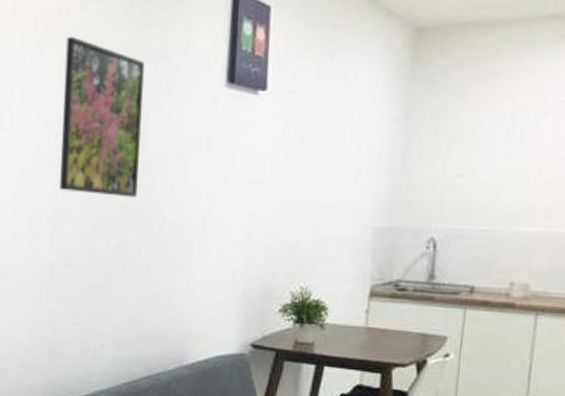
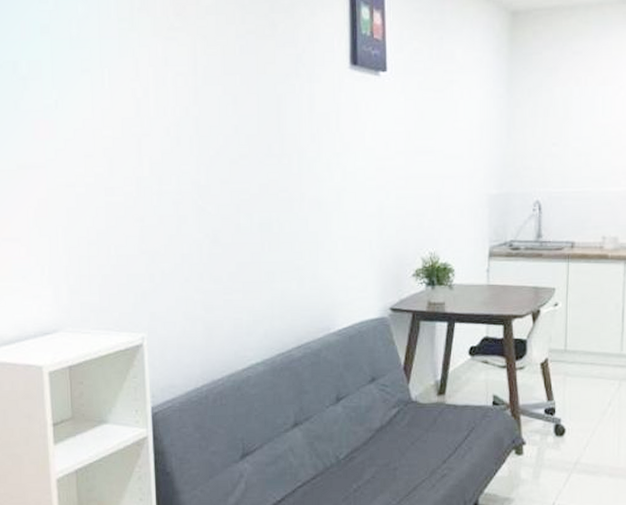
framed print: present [60,36,144,198] -> none [196,22,276,177]

